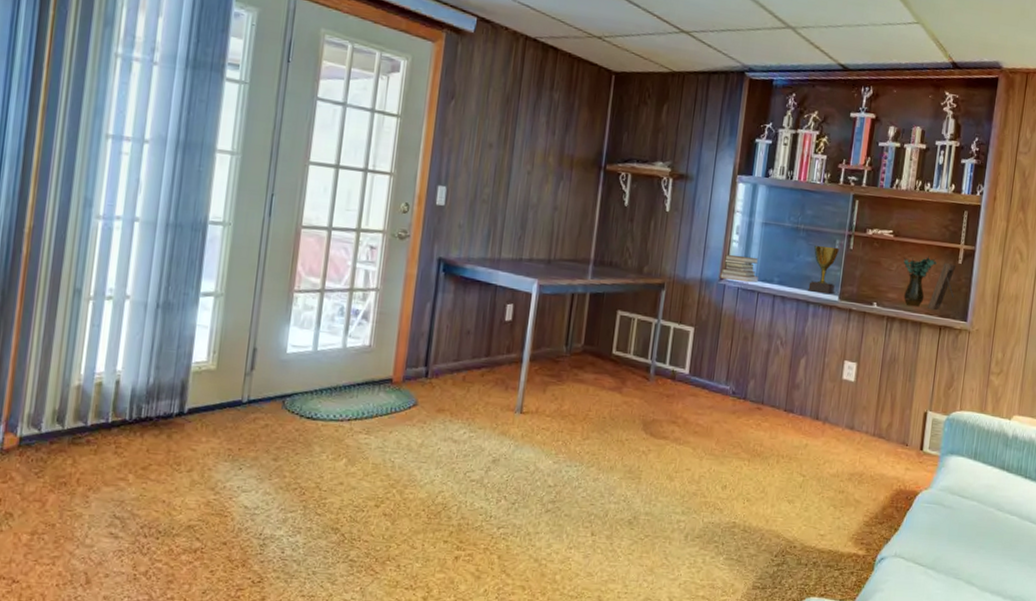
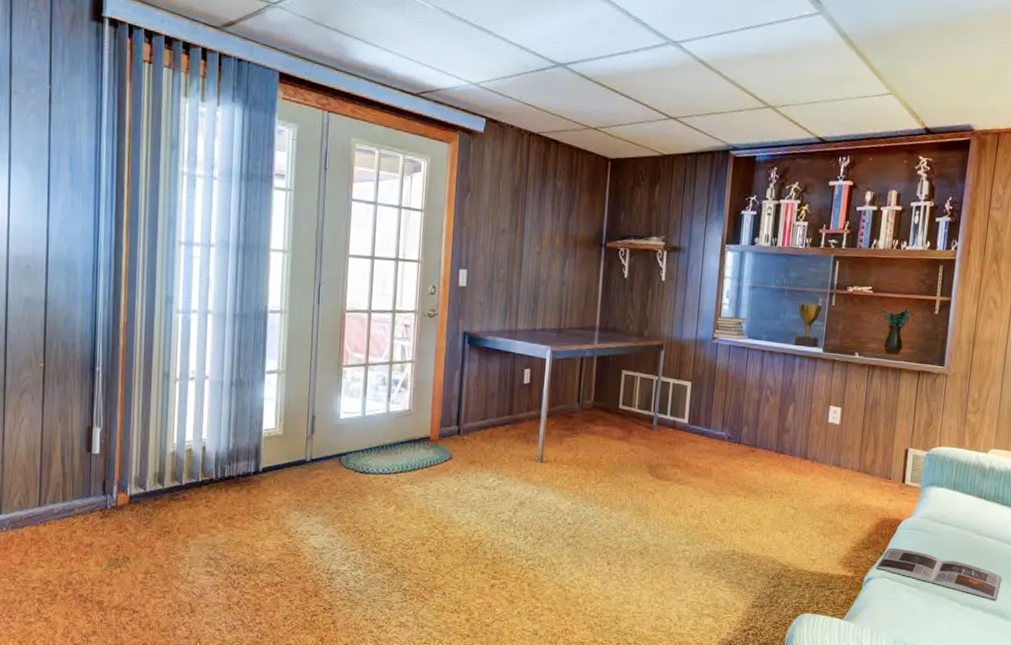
magazine: none [891,523,1024,586] -> present [877,548,1002,600]
picture frame: present [928,263,957,311] -> none [907,314,933,358]

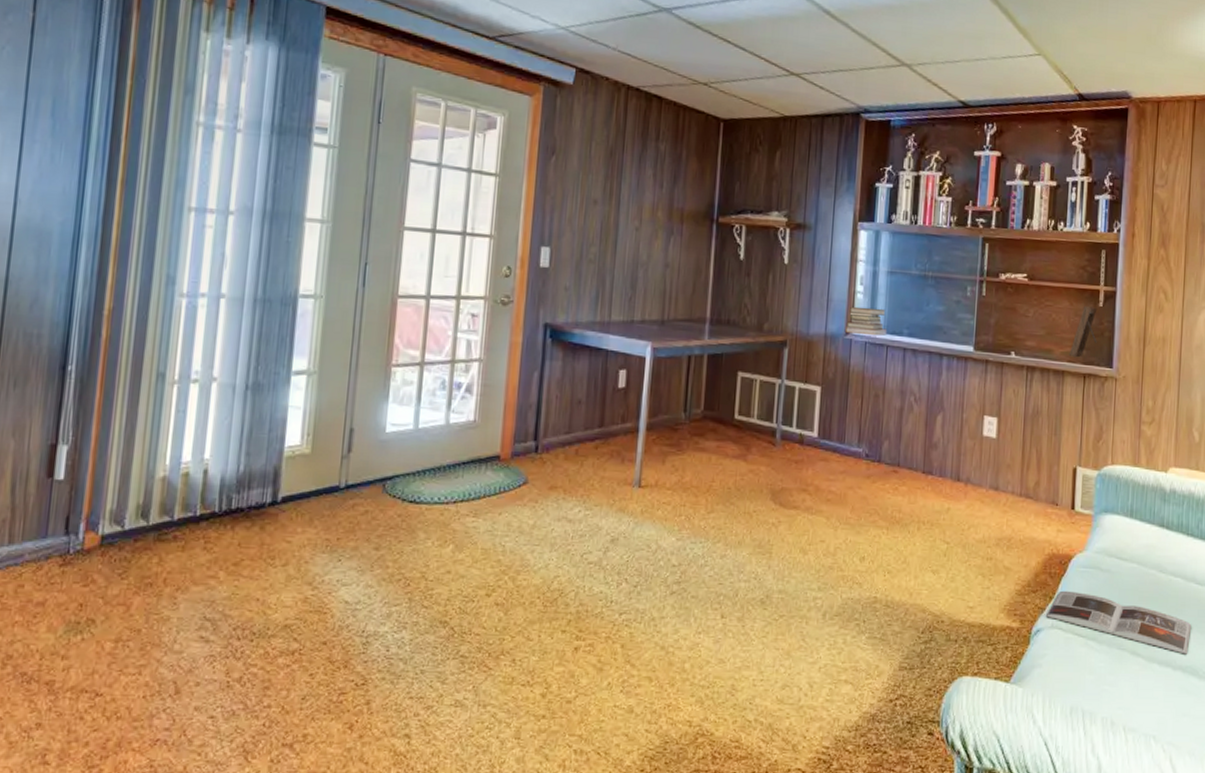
award: present [793,304,822,348] -> none [939,293,971,346]
vase: present [882,308,914,356] -> none [1040,299,1076,355]
picture frame: none [907,314,933,358] -> present [1070,306,1098,358]

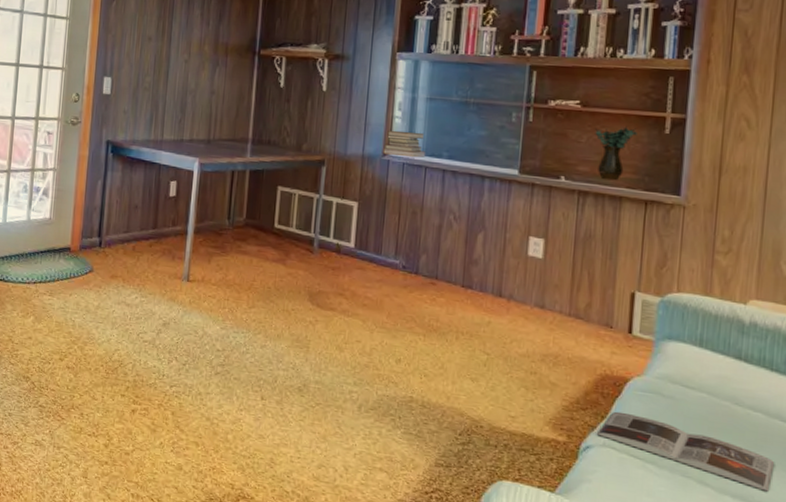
vase: none [1040,299,1076,355] -> present [595,126,637,181]
picture frame: present [1070,306,1098,358] -> none [629,133,663,184]

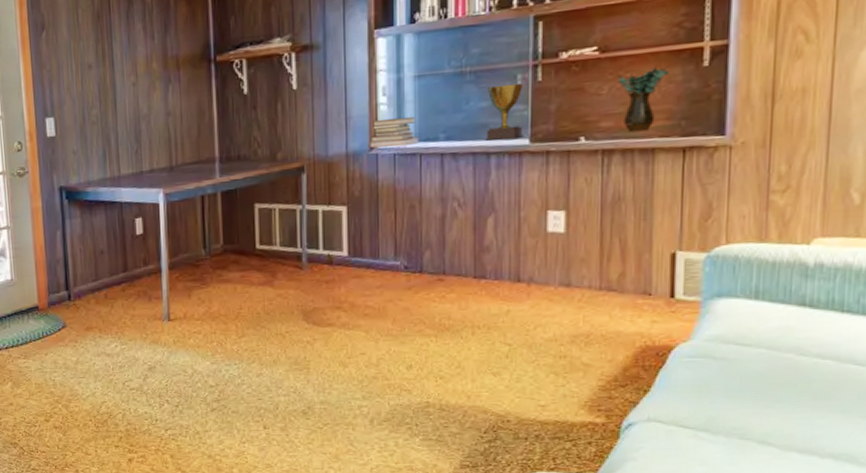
award: none [481,118,516,169] -> present [484,83,524,141]
magazine: present [597,411,775,492] -> none [640,382,849,441]

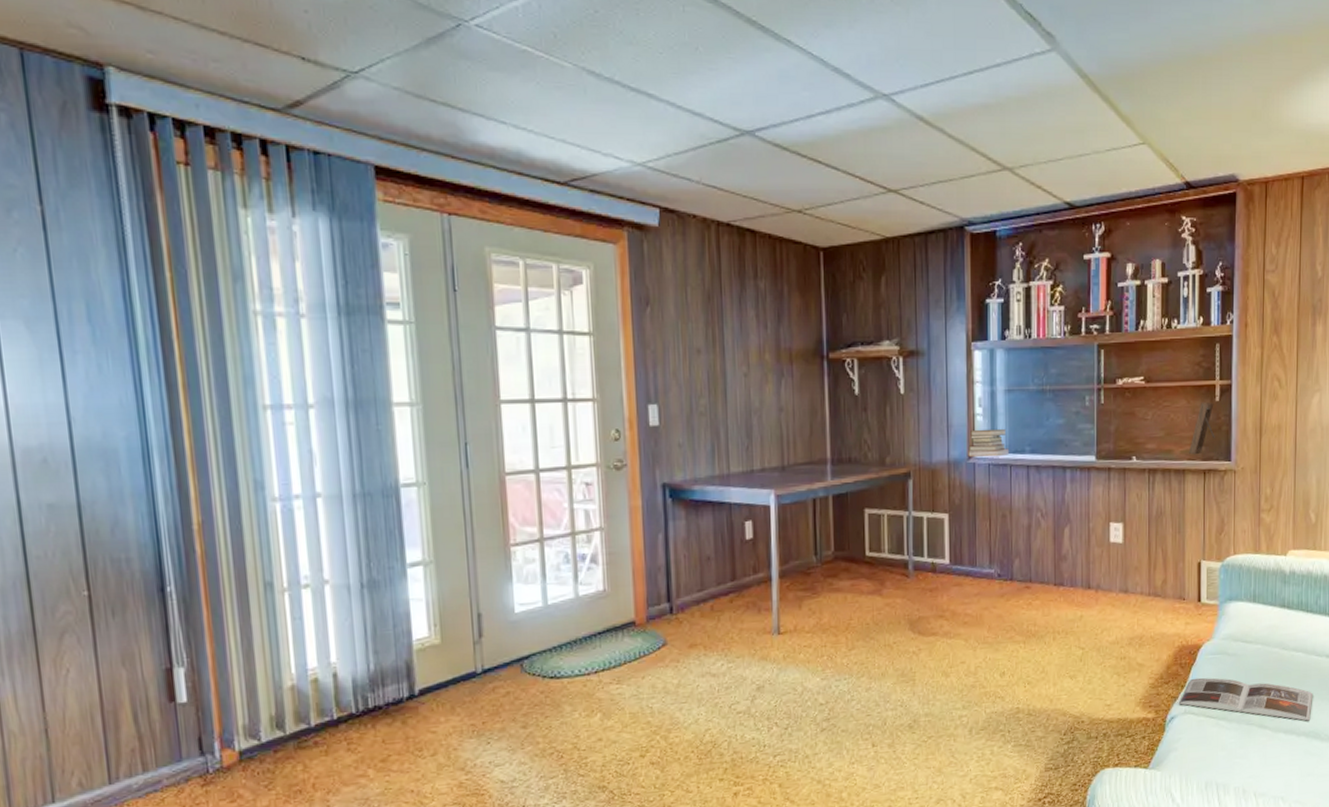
award: present [484,83,524,141] -> none [1061,404,1091,456]
vase: present [618,66,669,133] -> none [1158,398,1193,455]
magazine: none [640,382,849,441] -> present [1179,677,1314,721]
picture frame: none [662,68,701,131] -> present [1189,402,1215,455]

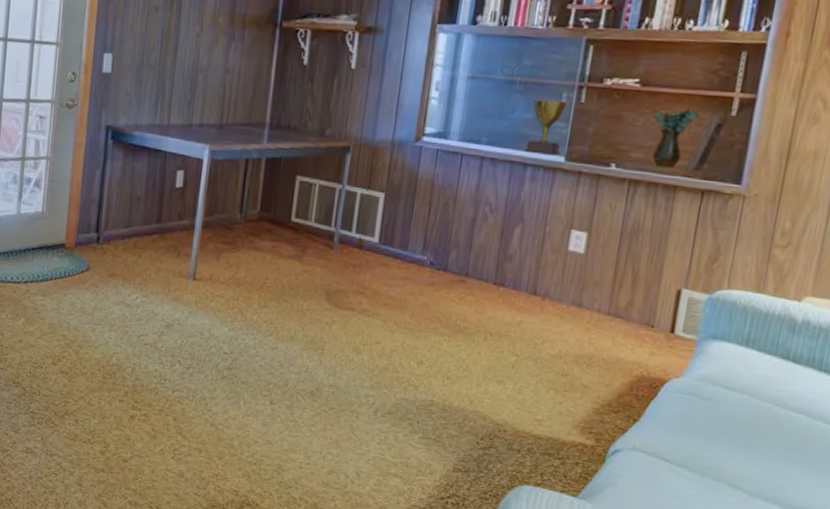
books: present [968,428,1010,458] -> none [415,113,464,144]
award: none [1061,404,1091,456] -> present [523,99,566,156]
vase: none [1158,398,1193,455] -> present [652,108,700,169]
magazine: present [1179,677,1314,721] -> none [628,414,813,495]

